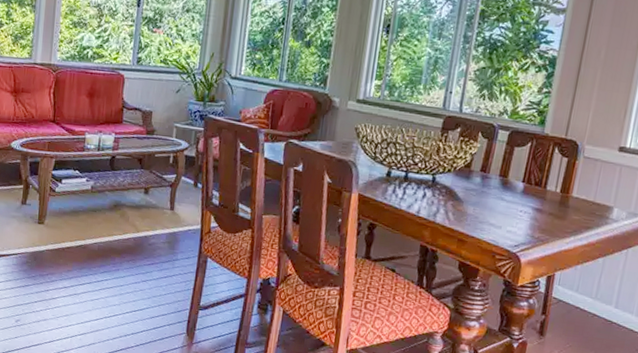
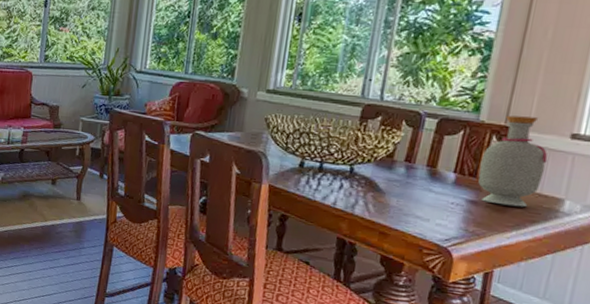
bottle: none [543,129,600,215] -> present [478,115,548,207]

